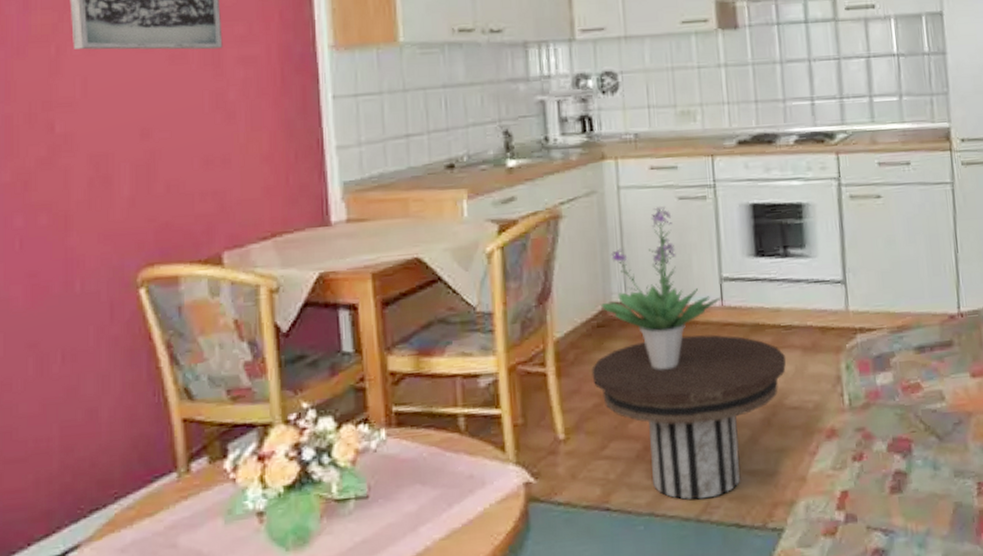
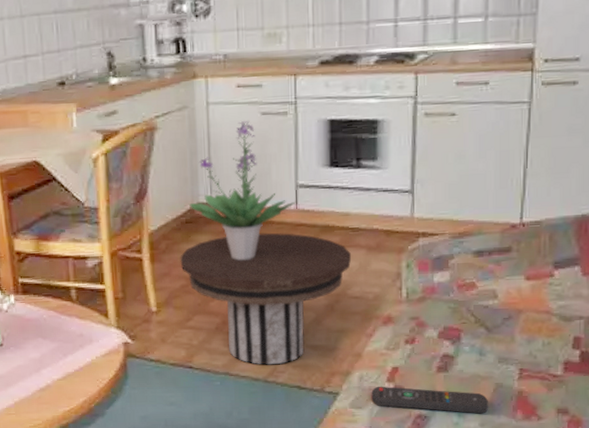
remote control: none [820,515,951,543] -> present [371,386,489,414]

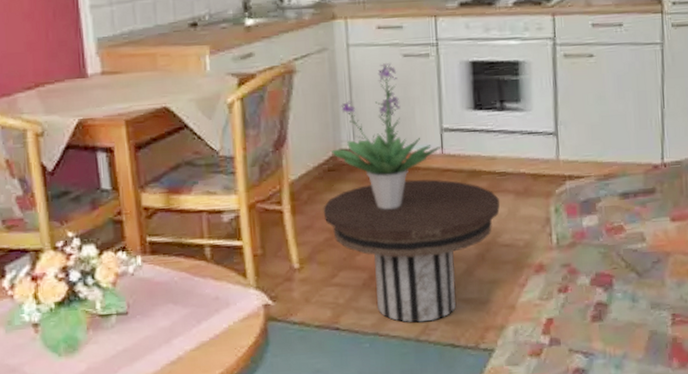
remote control: present [371,386,489,414] -> none [527,339,645,365]

